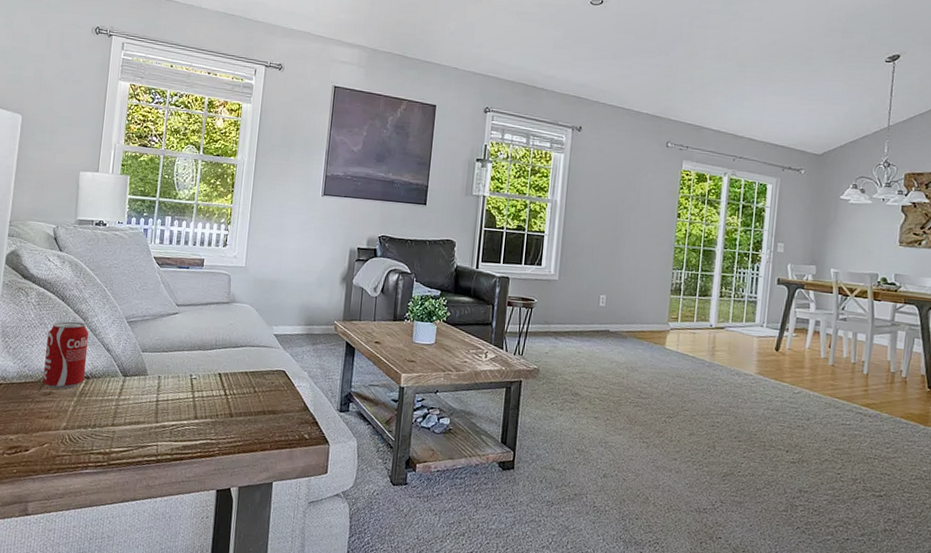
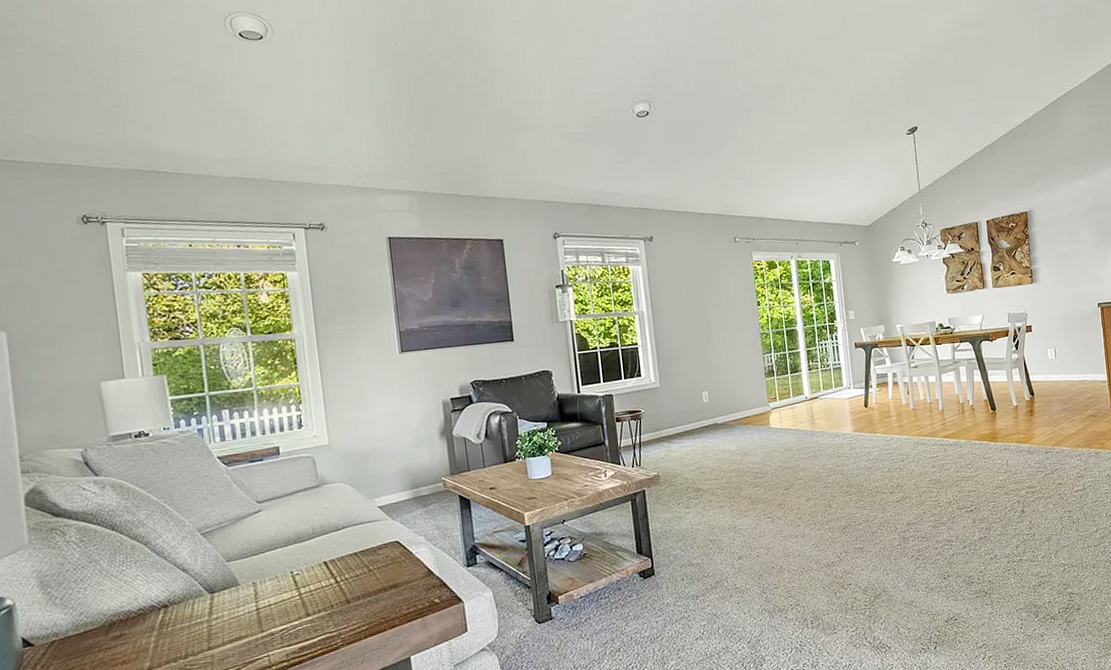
beverage can: present [43,321,89,389] -> none [102,547,162,629]

